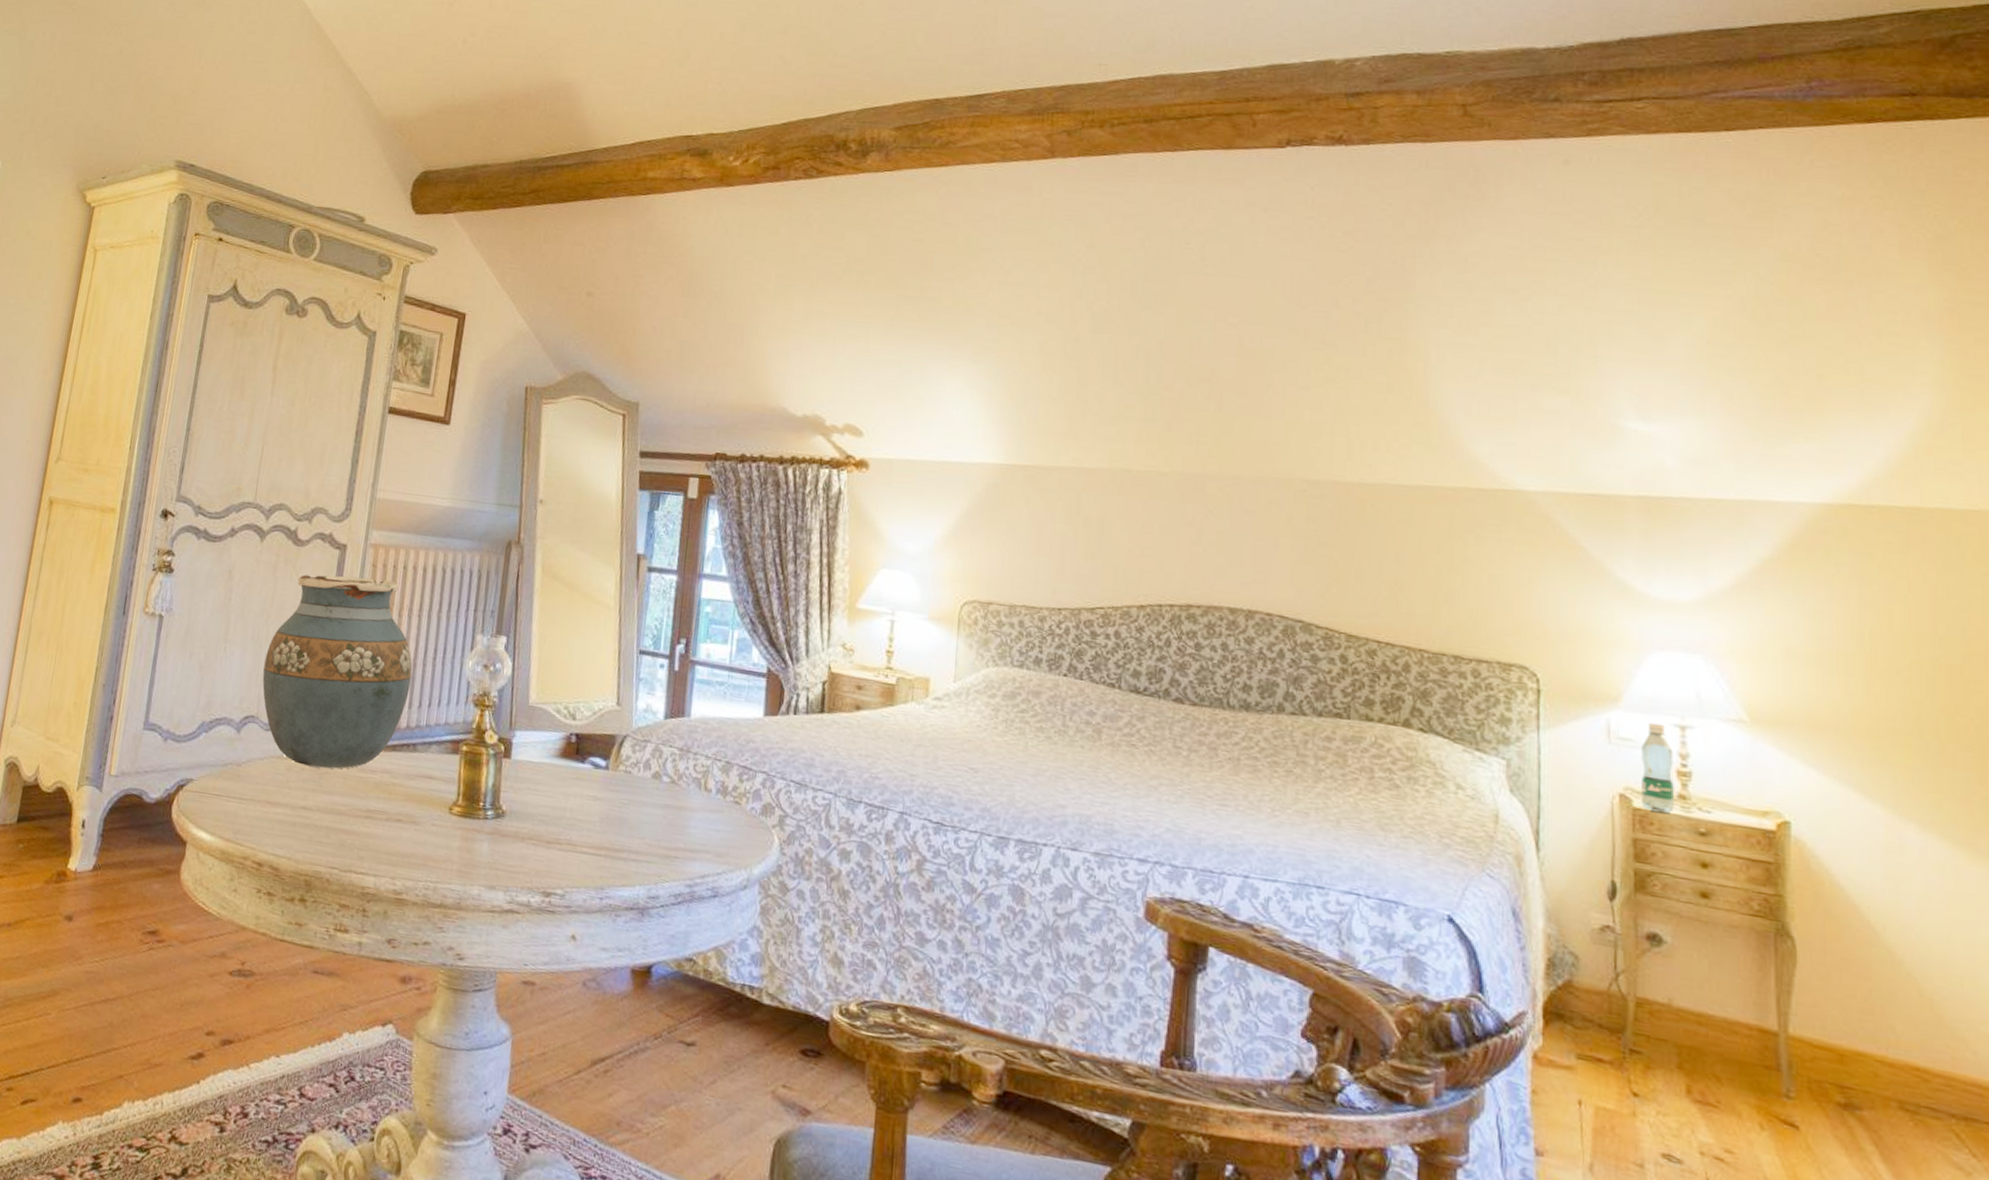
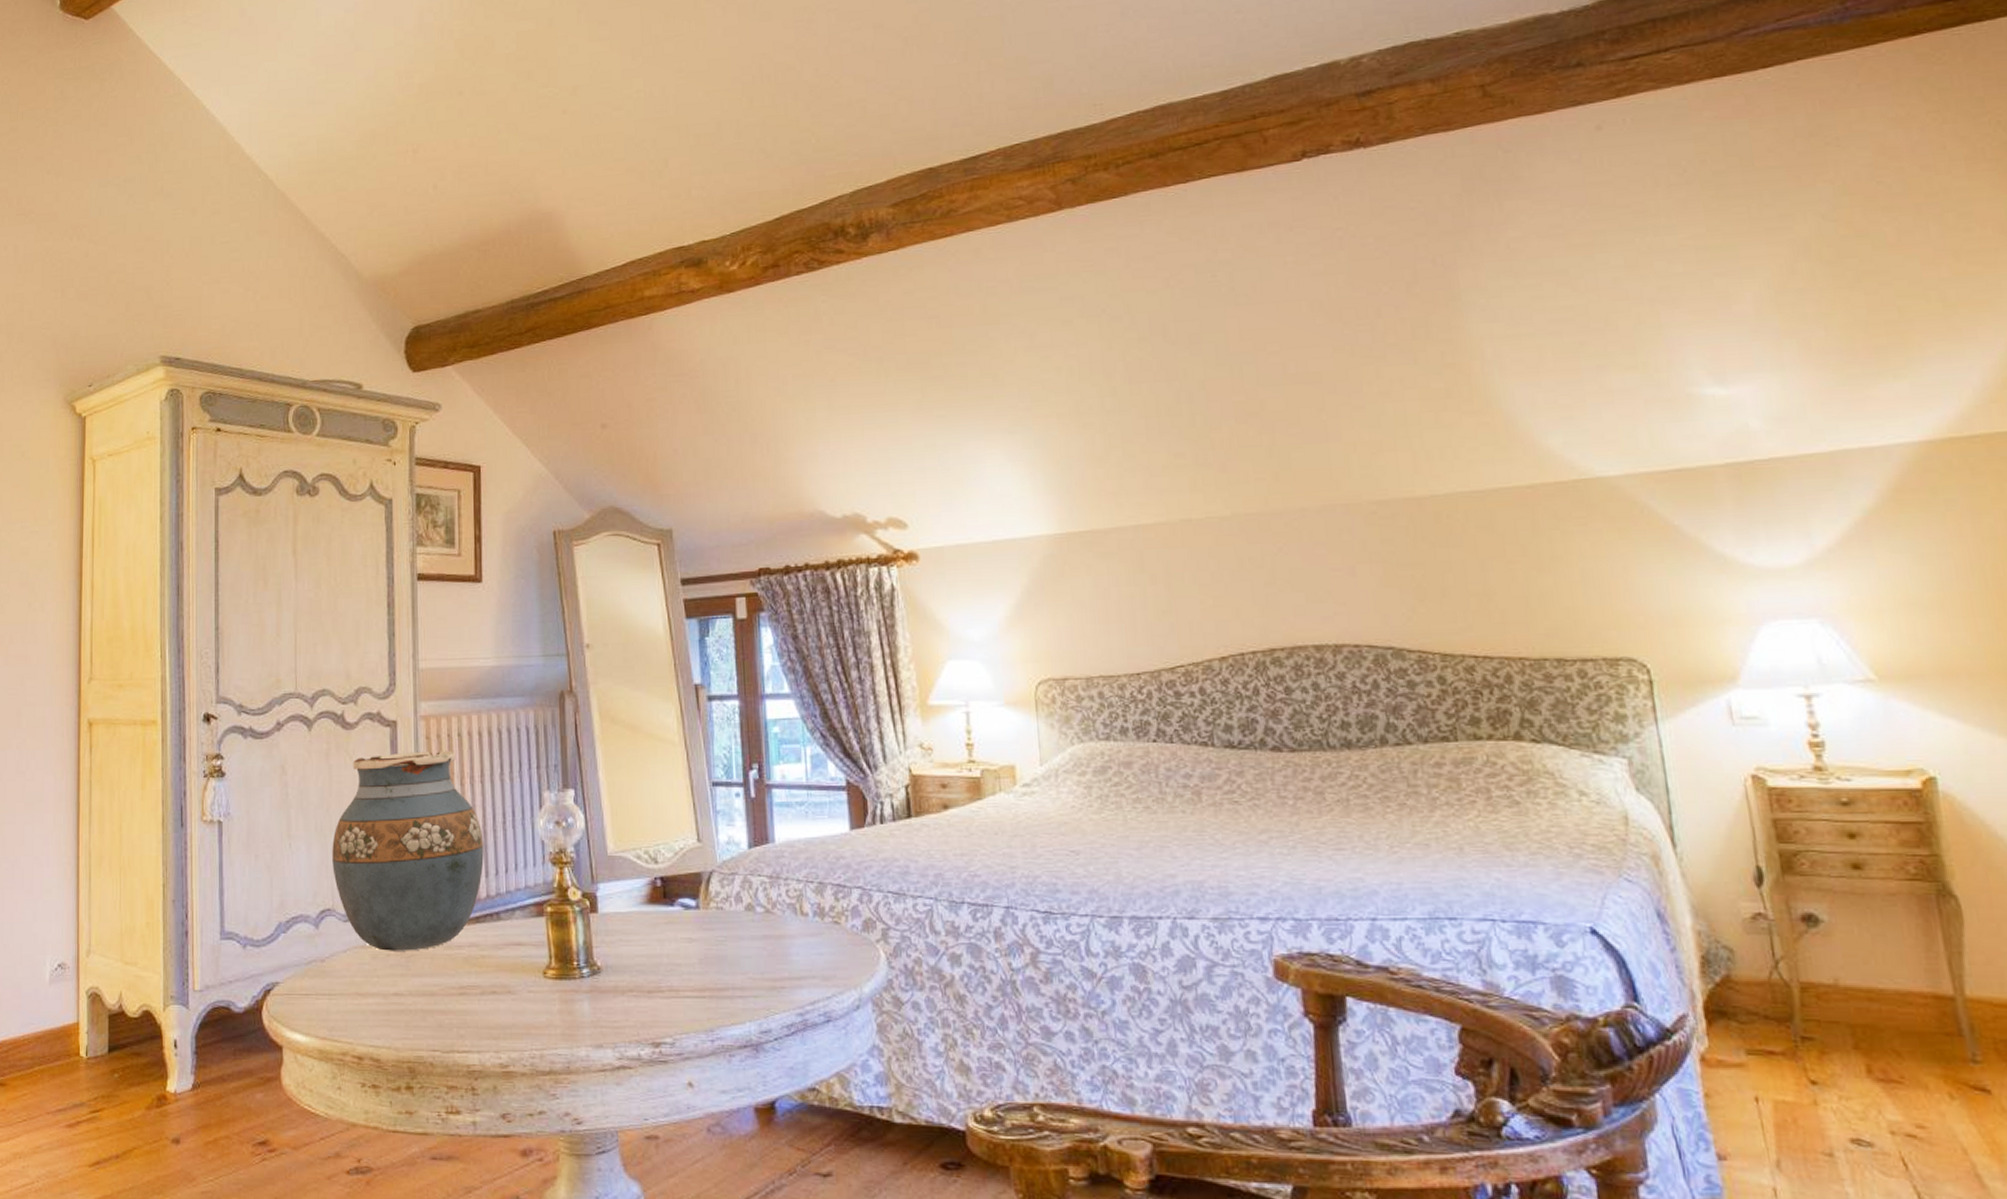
bottle: present [1640,722,1674,813] -> none [1766,696,1811,787]

